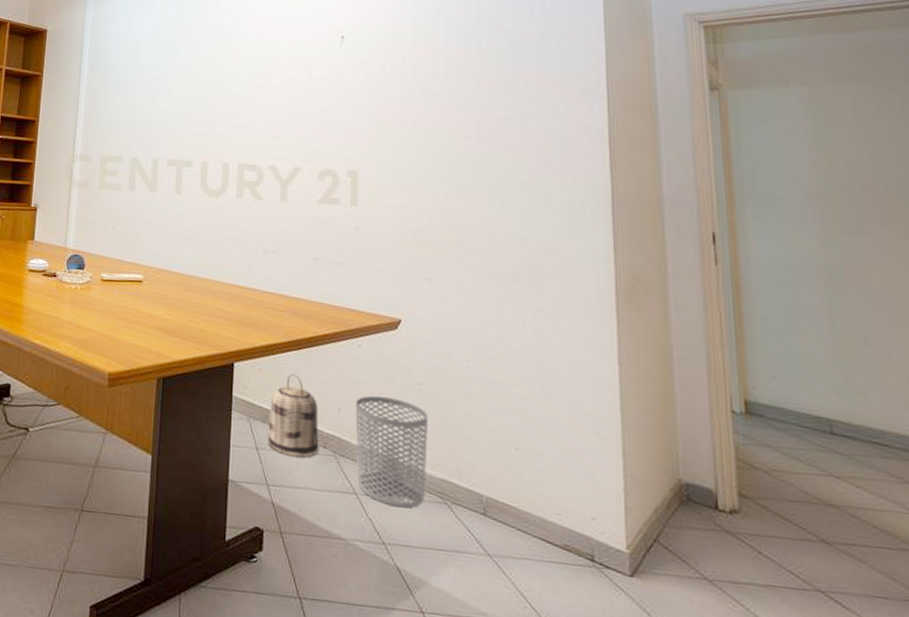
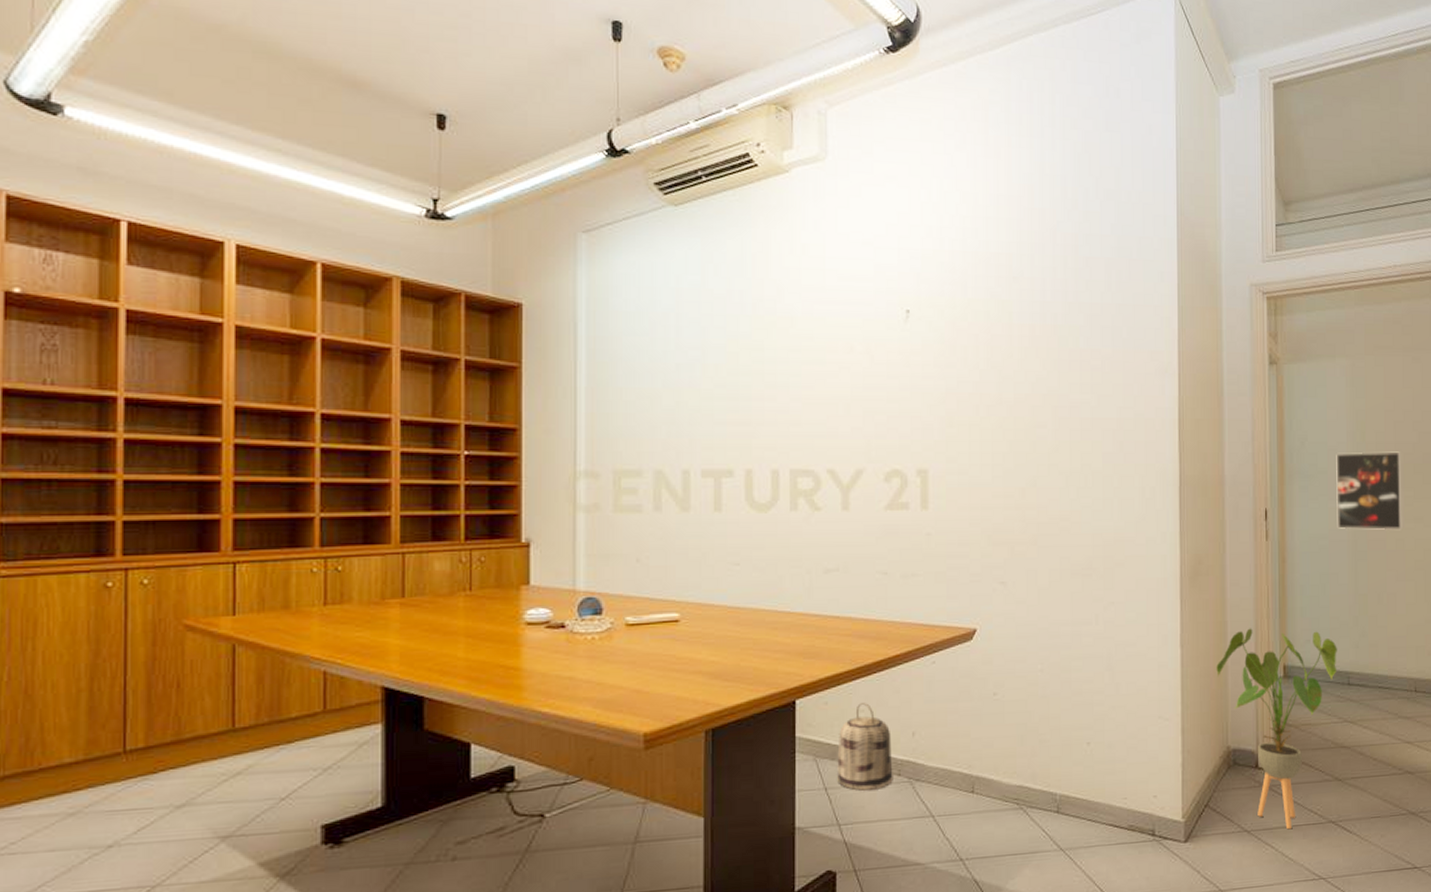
waste bin: present [355,396,428,508] -> none [930,712,1004,822]
house plant: none [661,354,816,589] -> present [1216,628,1338,830]
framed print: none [797,181,889,269] -> present [1336,451,1401,531]

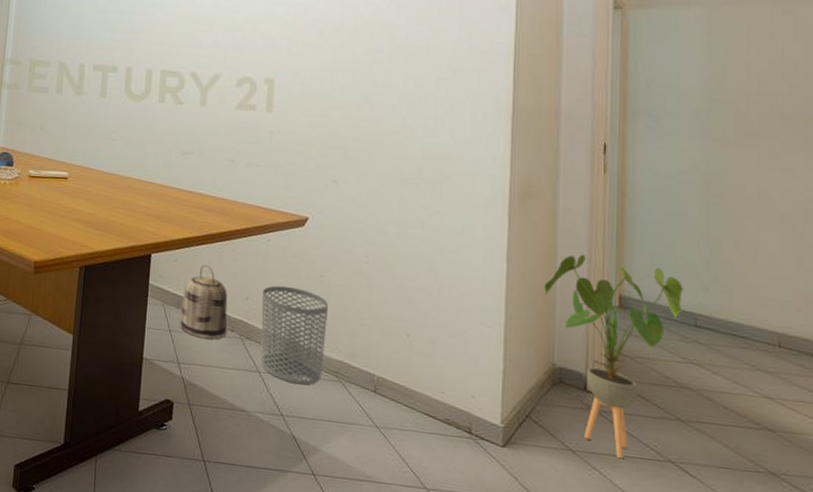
waste bin: none [930,712,1004,822] -> present [261,285,328,385]
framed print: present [1336,451,1401,531] -> none [686,97,765,179]

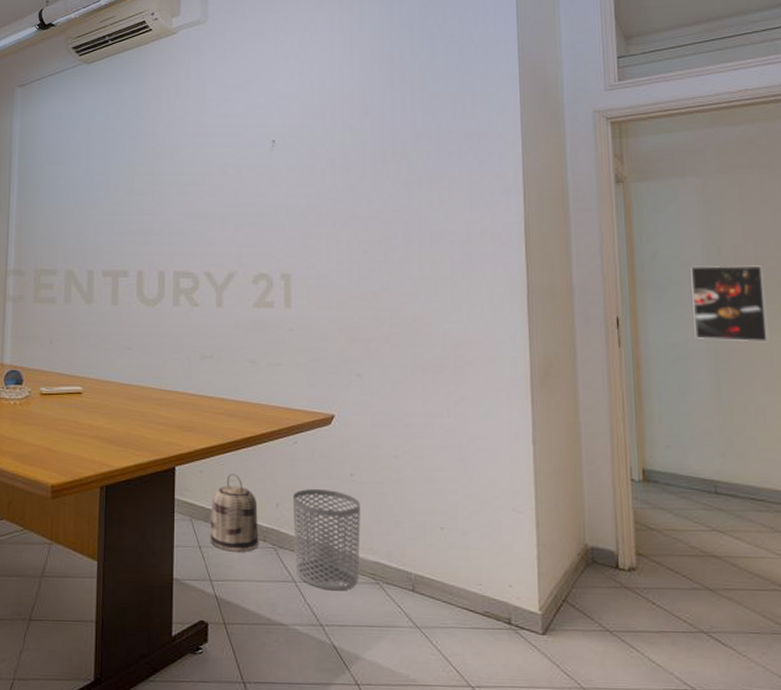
house plant: present [544,254,683,459] -> none [570,430,703,635]
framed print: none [686,97,765,179] -> present [690,265,768,343]

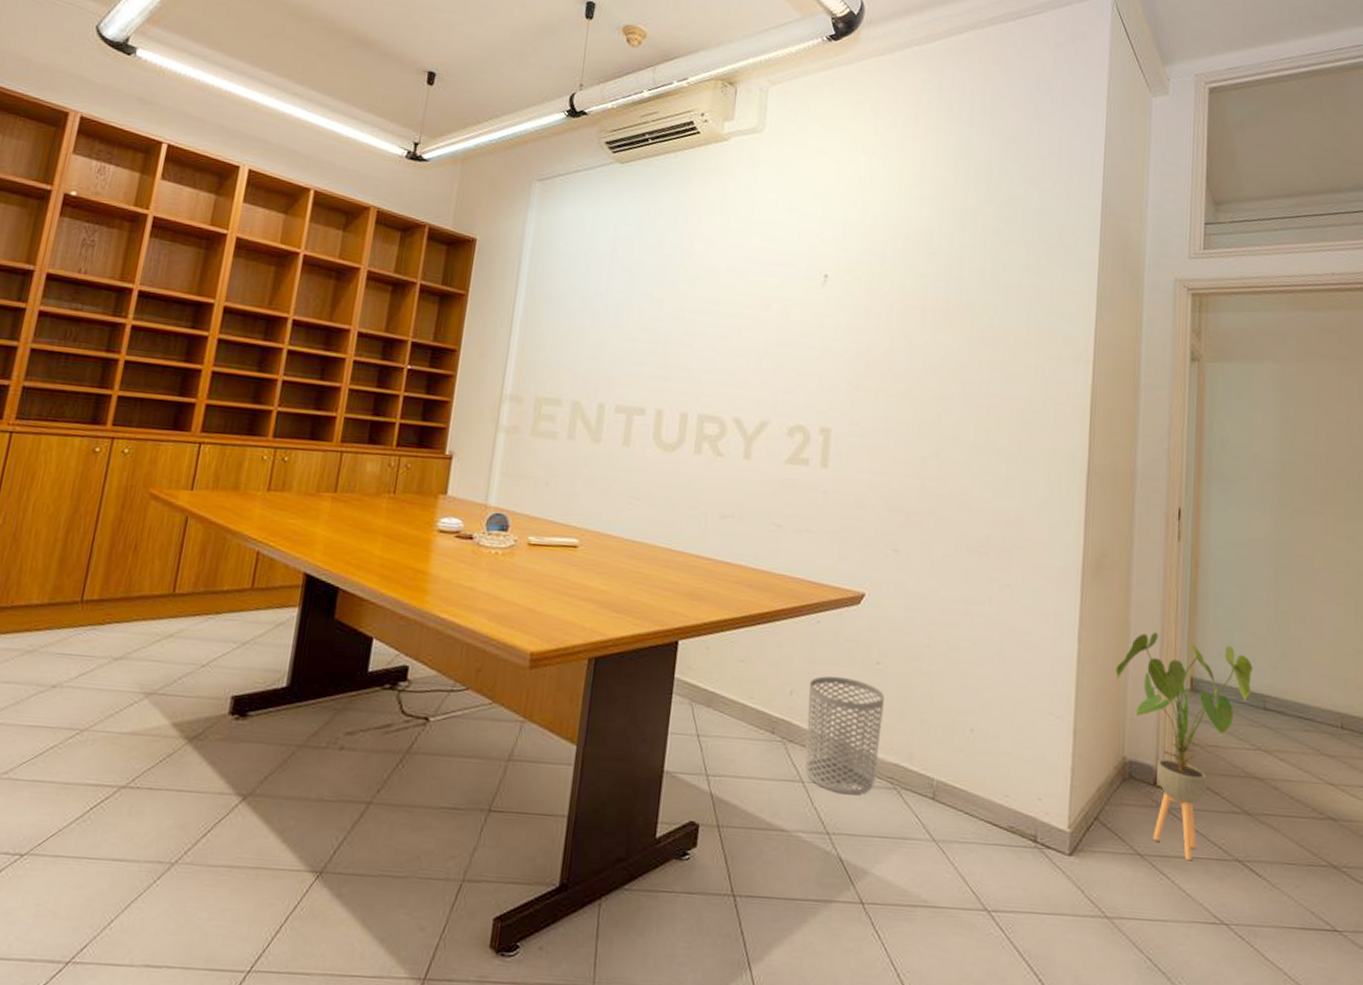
basket: present [210,474,259,552] -> none [710,653,769,745]
house plant: none [570,430,703,635] -> present [1116,632,1253,861]
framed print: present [690,265,768,343] -> none [1258,459,1332,548]

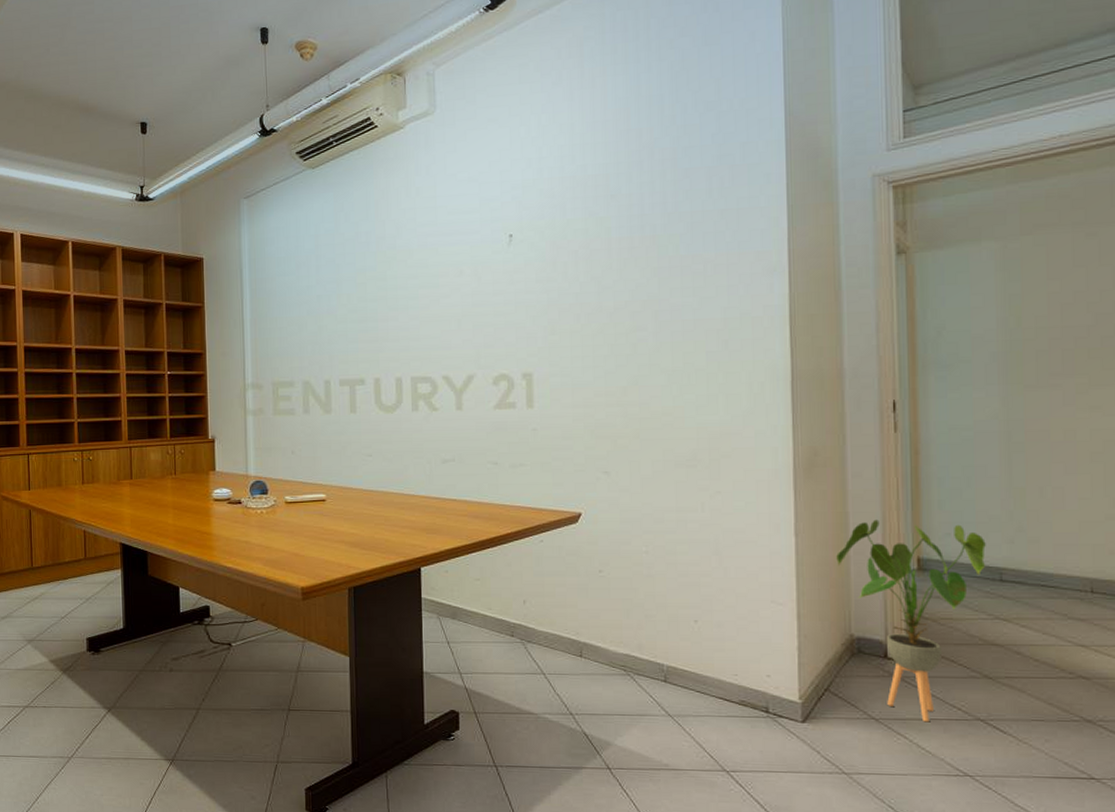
waste bin: present [805,676,884,795] -> none [539,586,610,682]

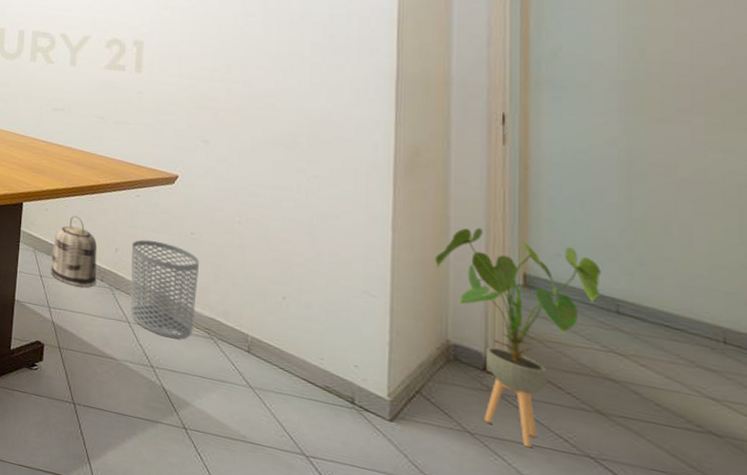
basket: none [457,573,507,647] -> present [50,216,98,288]
waste bin: none [539,586,610,682] -> present [130,239,199,339]

